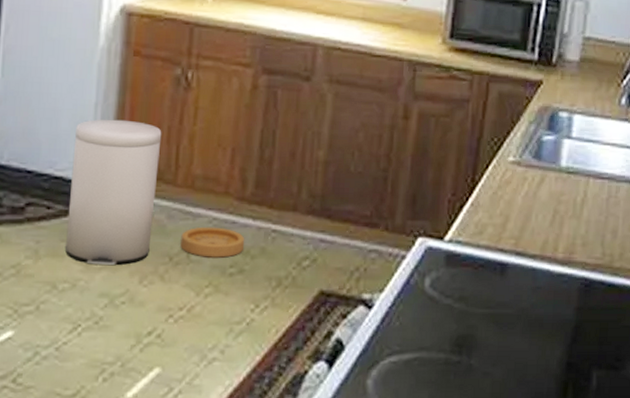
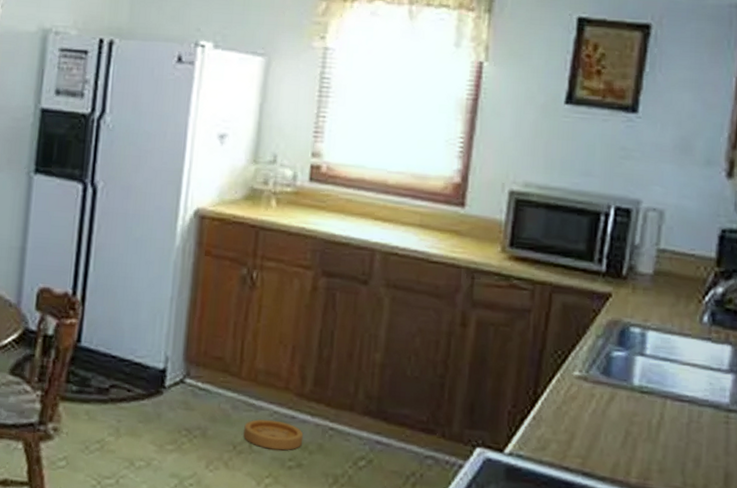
pedal bin: present [64,119,162,266] -> none [141,312,229,449]

